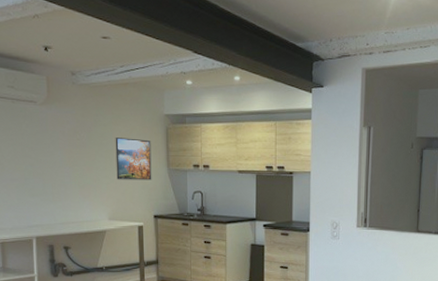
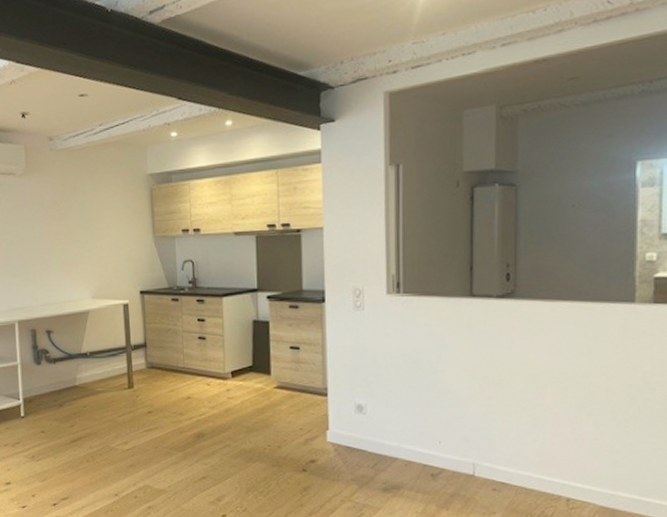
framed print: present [115,138,152,180] -> none [96,204,137,253]

